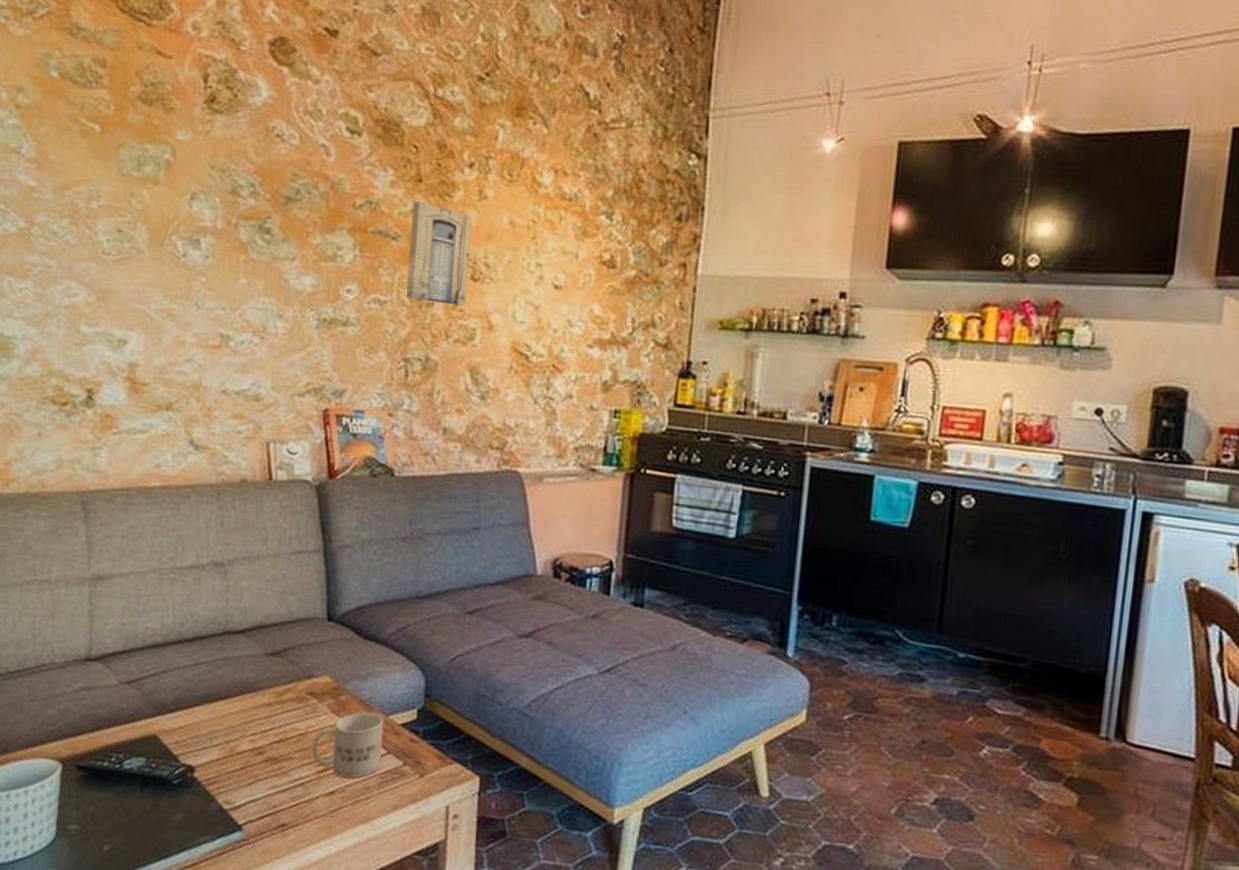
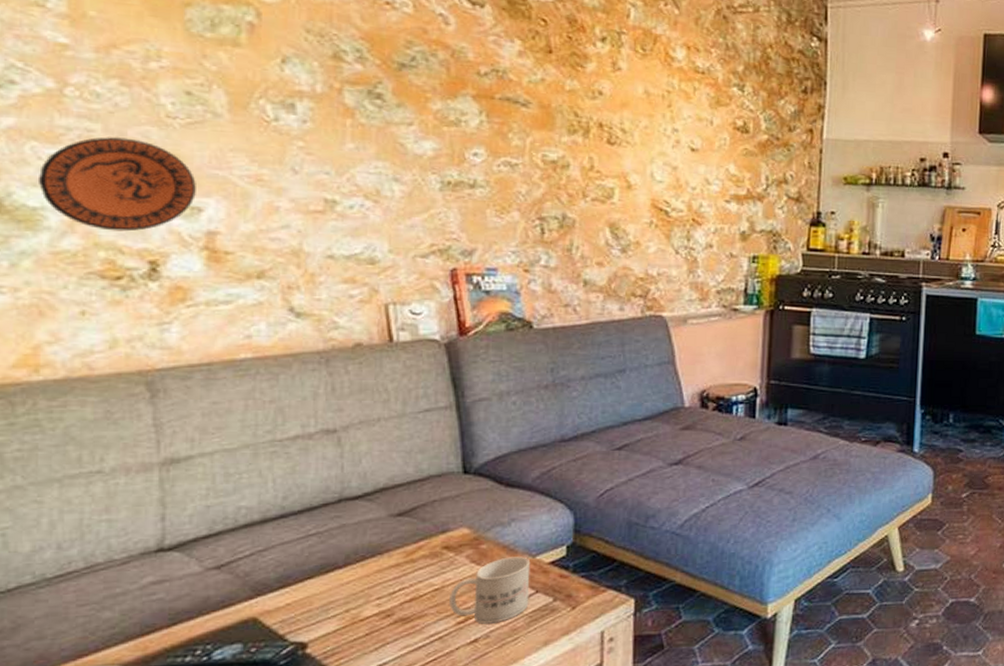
decorative plate: none [11,272,123,361] -> present [37,137,196,232]
wall art: present [406,201,472,307] -> none [539,71,606,169]

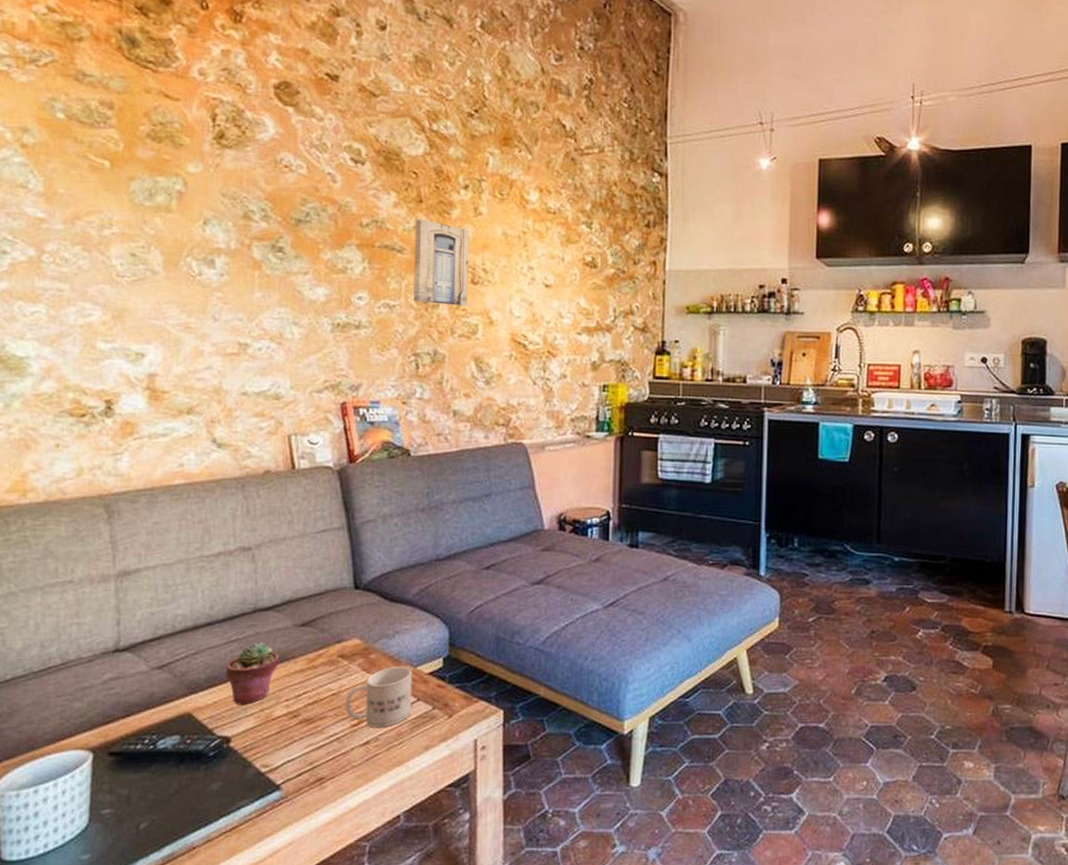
decorative plate: present [37,137,196,232] -> none [23,295,140,376]
potted succulent: none [303,535,370,606] -> present [227,642,279,705]
wall art: none [539,71,606,169] -> present [413,219,469,307]

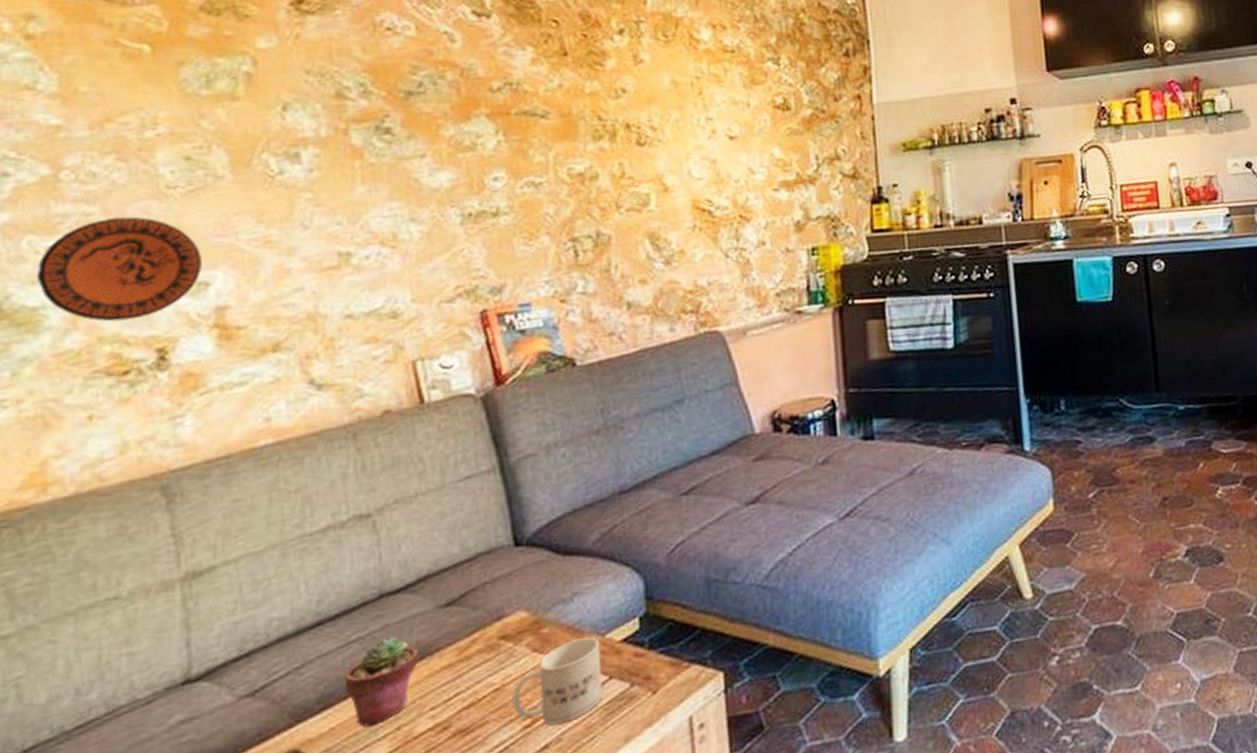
decorative plate: none [23,295,140,376] -> present [36,216,202,322]
wall art: present [413,219,469,307] -> none [560,75,634,176]

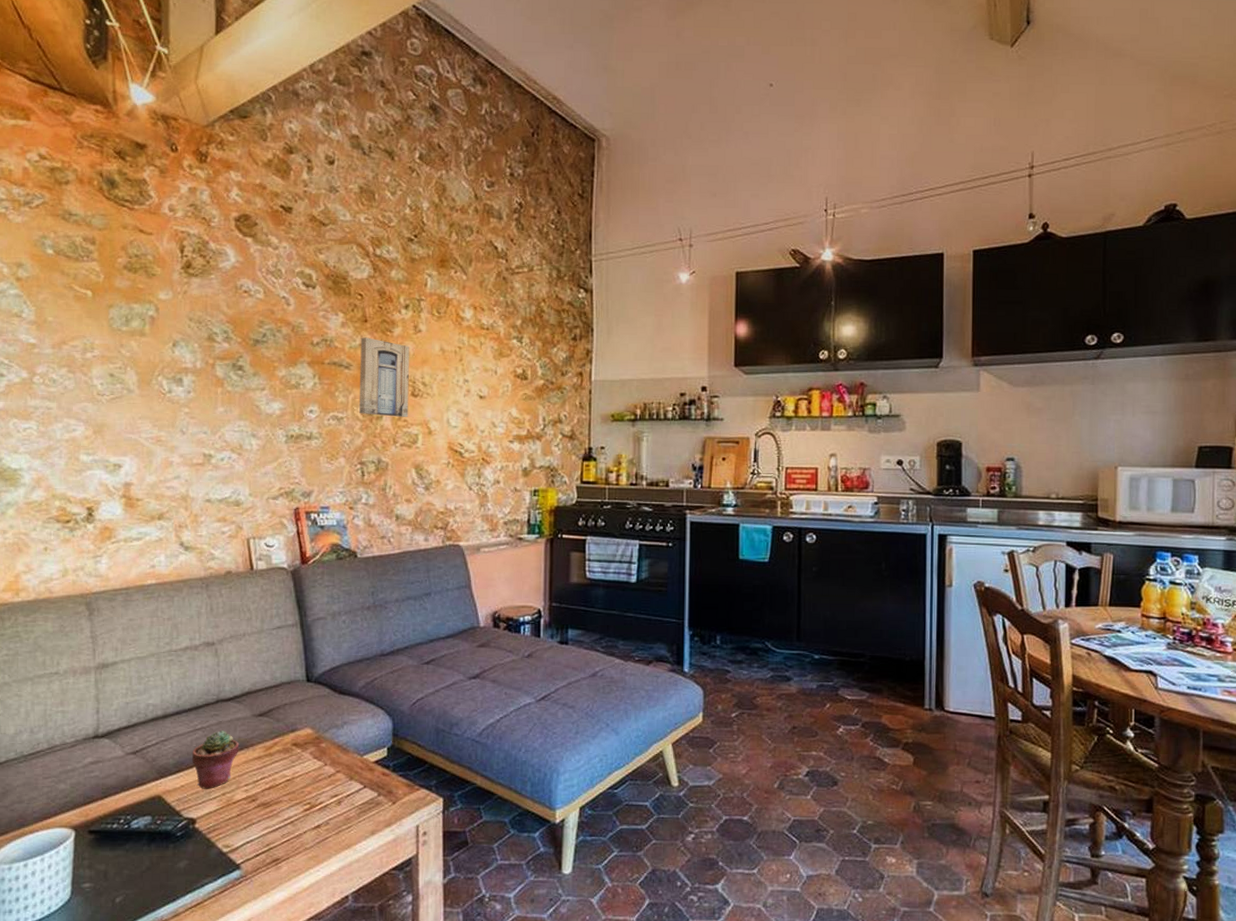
decorative plate: present [36,216,202,322] -> none [17,412,117,485]
mug: present [512,637,603,725] -> none [298,755,360,812]
wall art: none [560,75,634,176] -> present [359,337,409,418]

